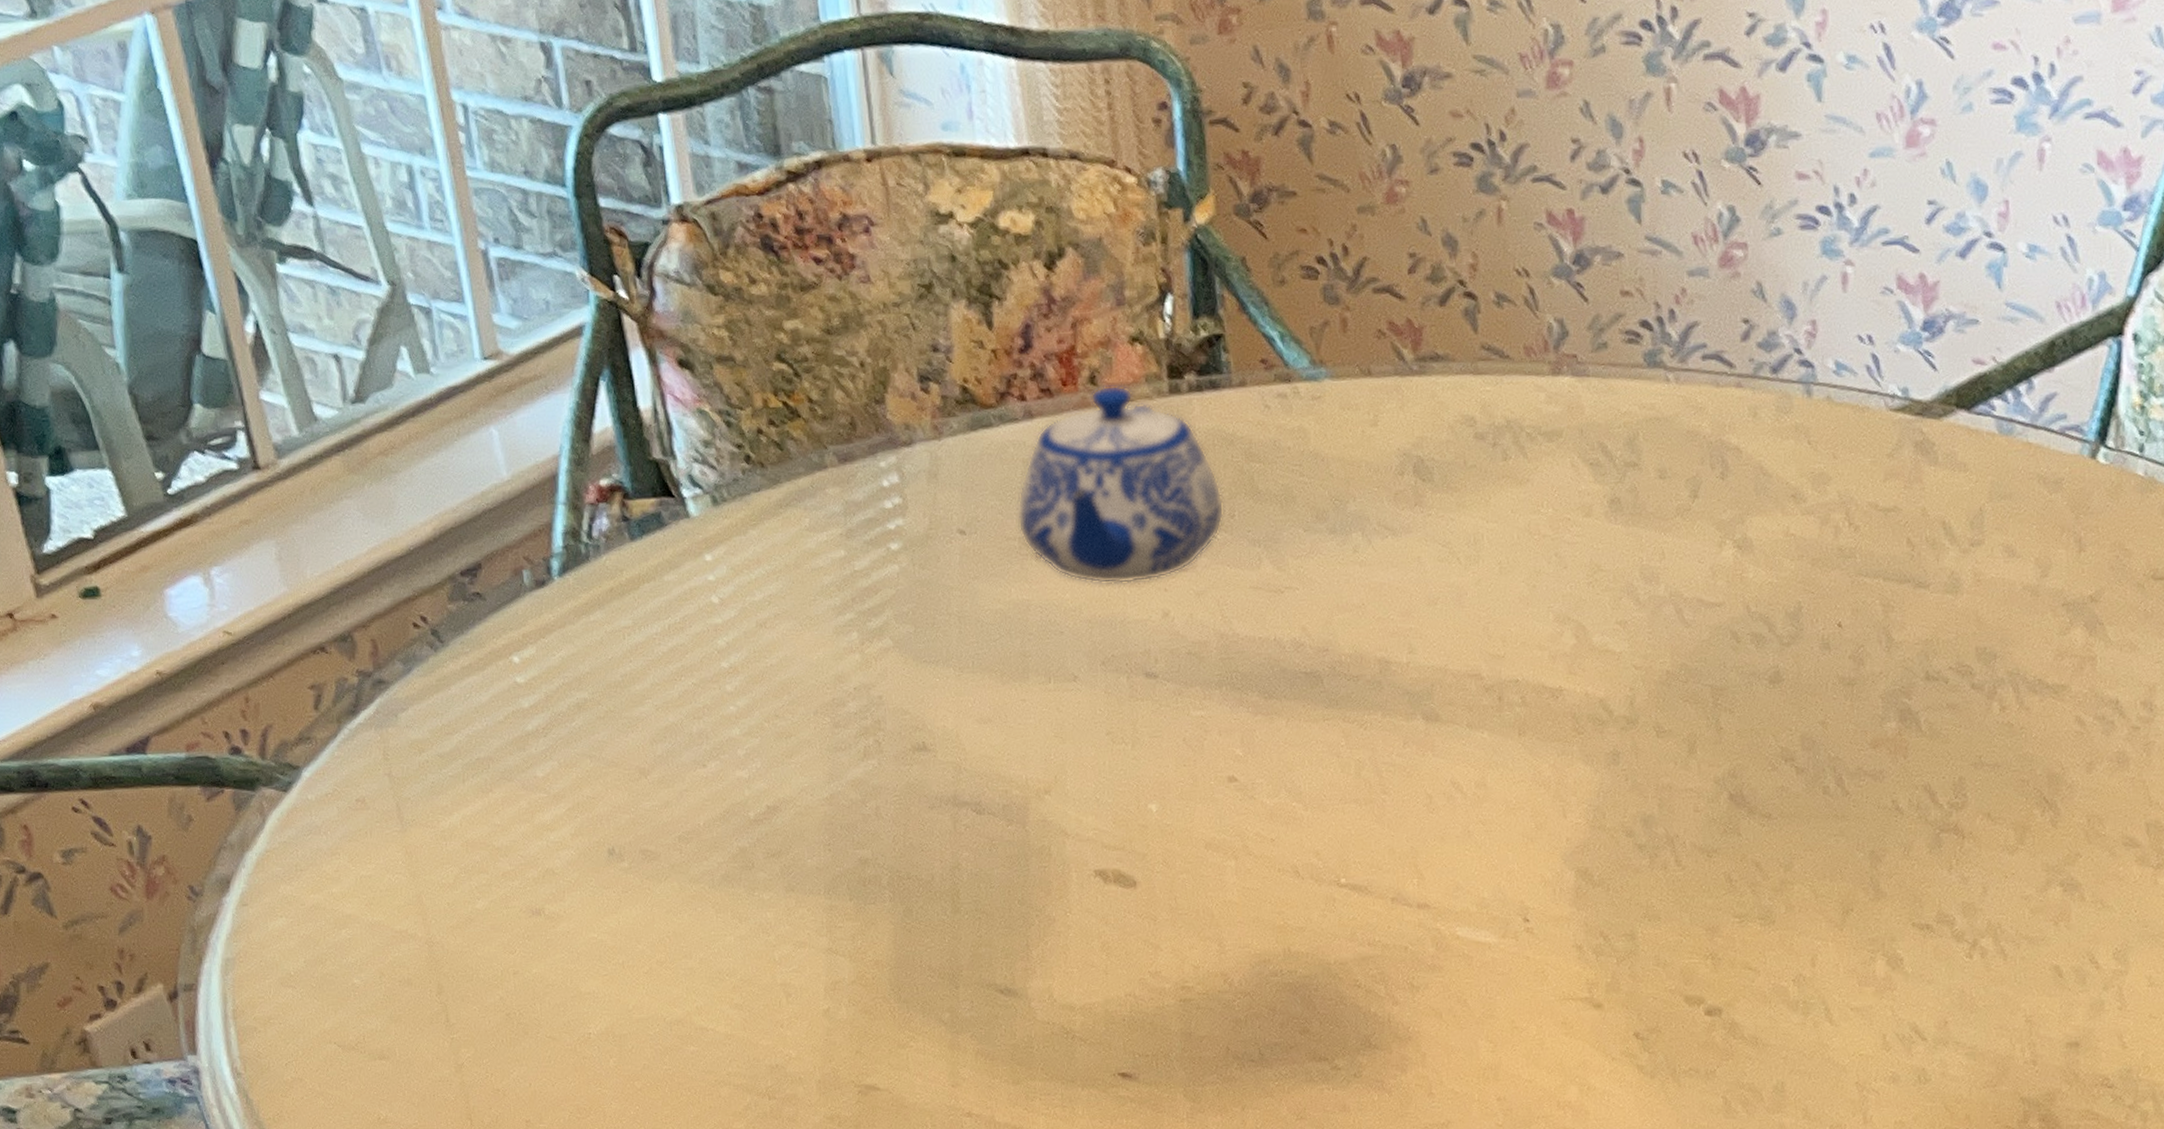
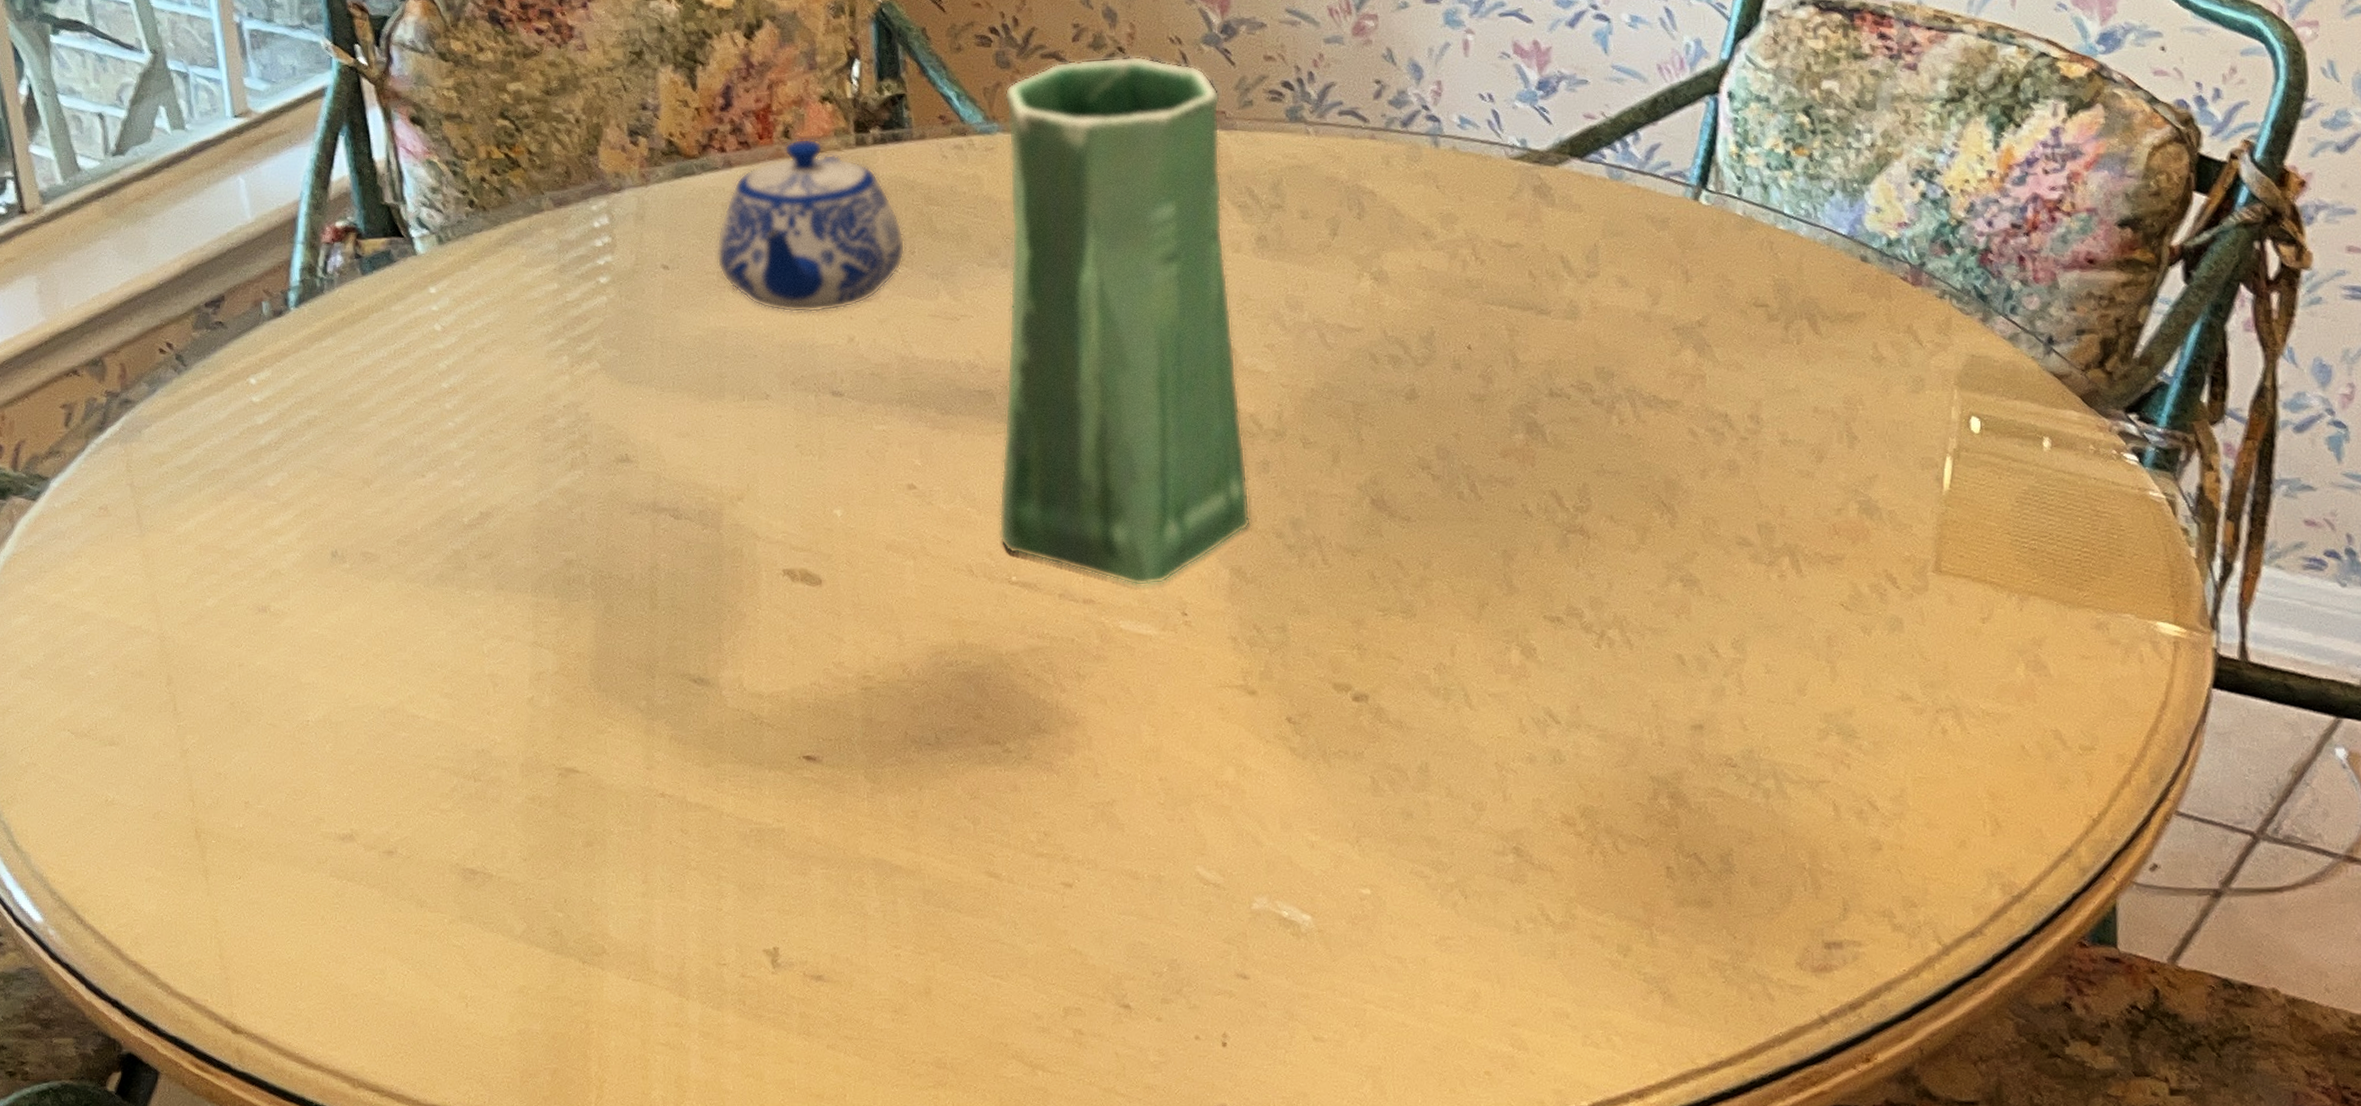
vase: none [1326,290,1600,890] -> present [998,56,1252,587]

